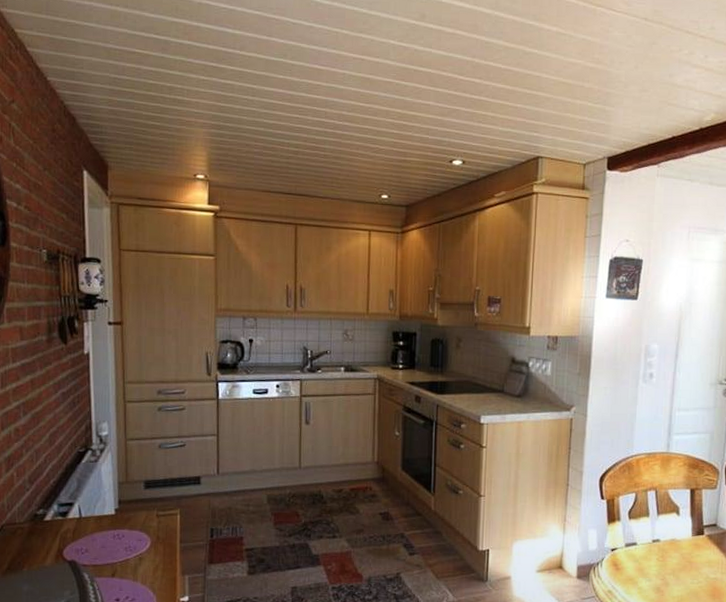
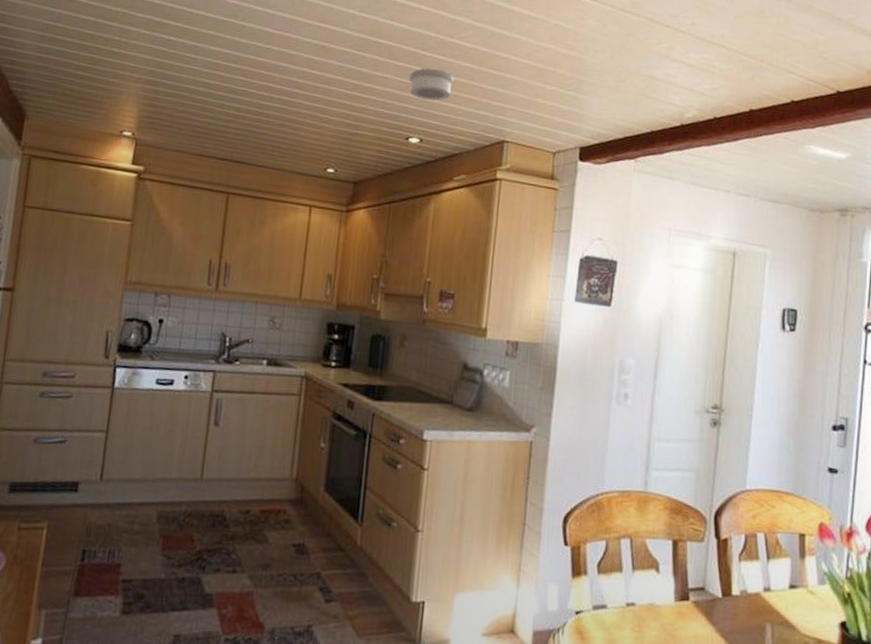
smoke detector: none [449,92,490,123] -> present [408,67,454,101]

